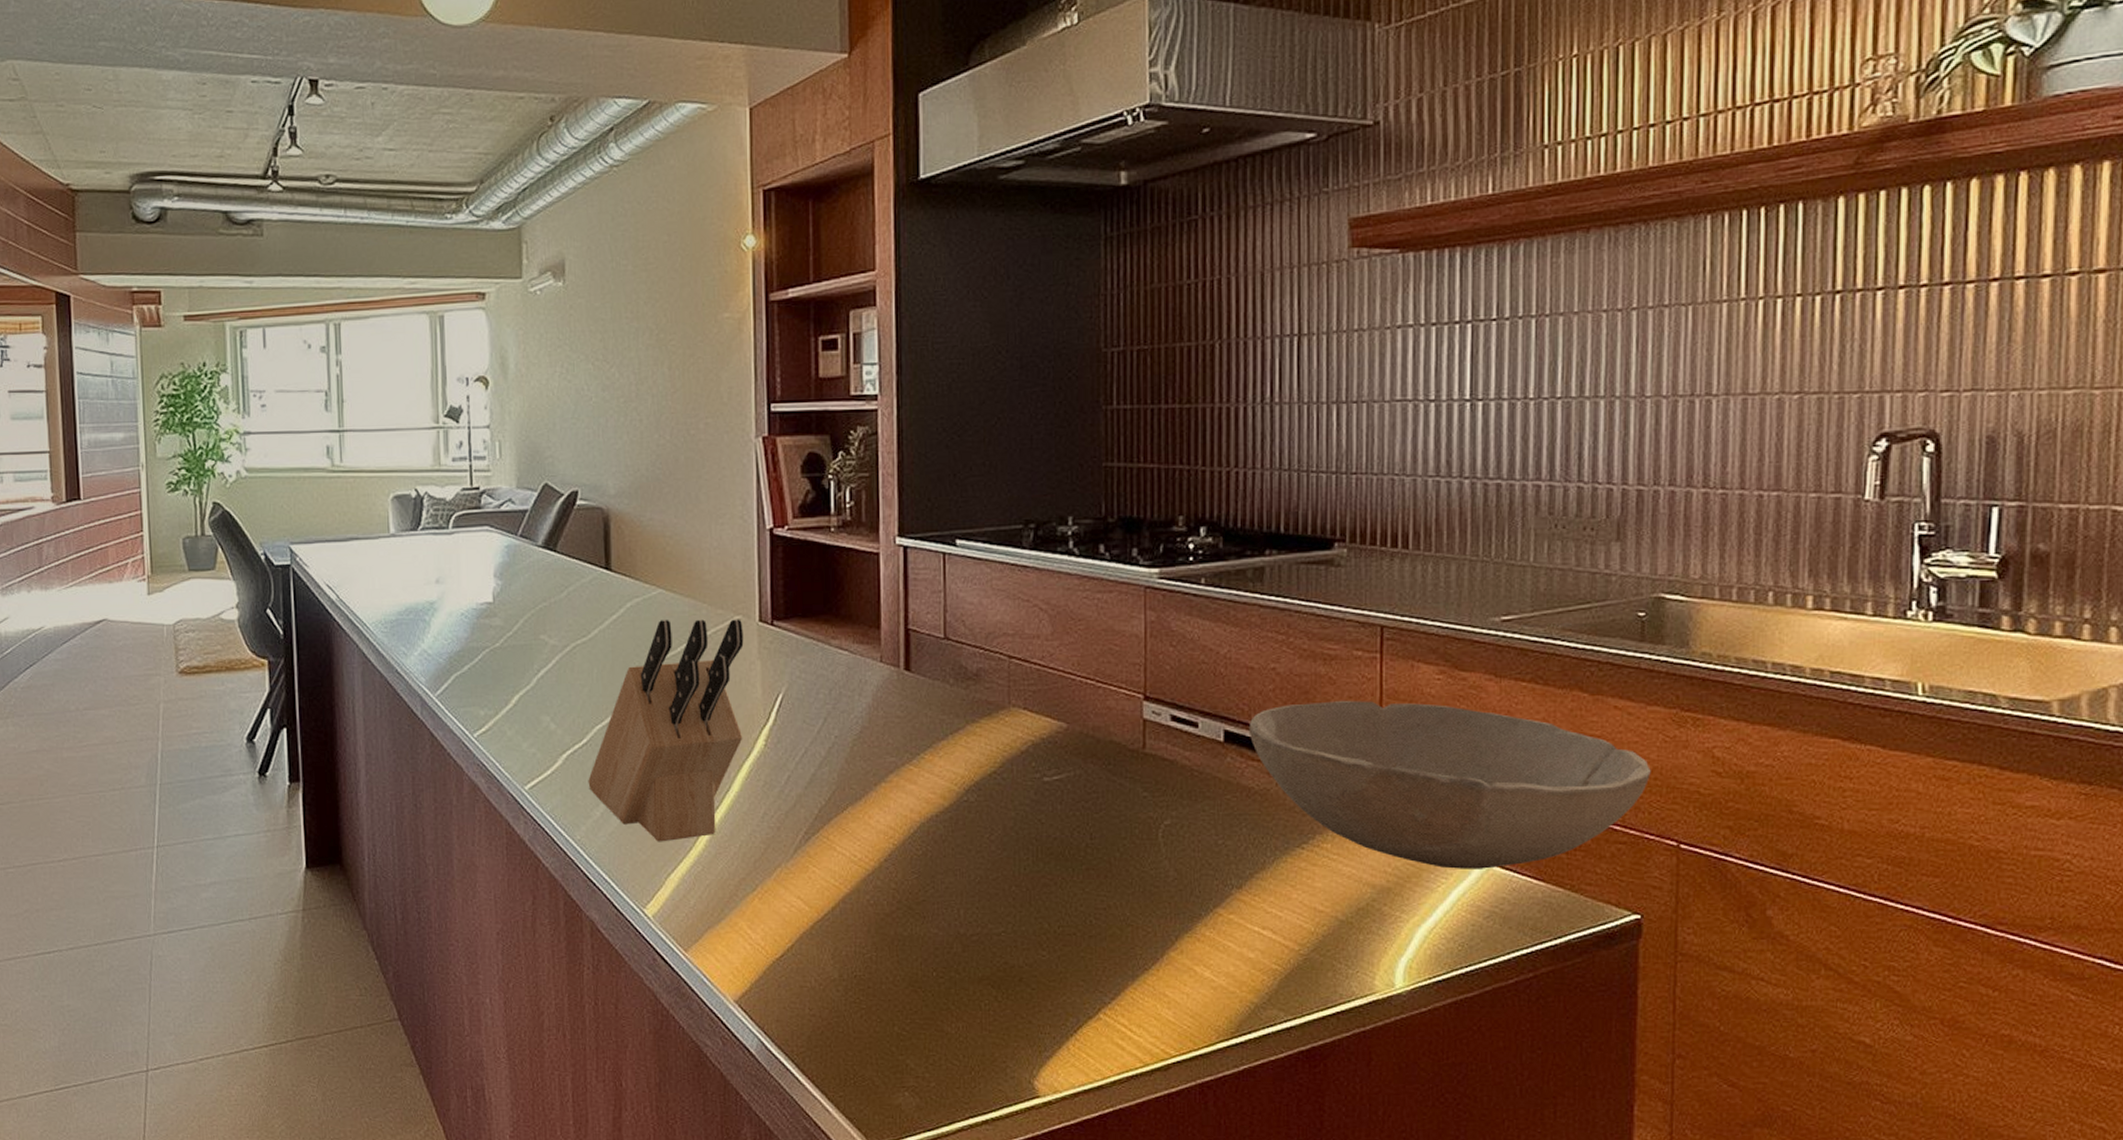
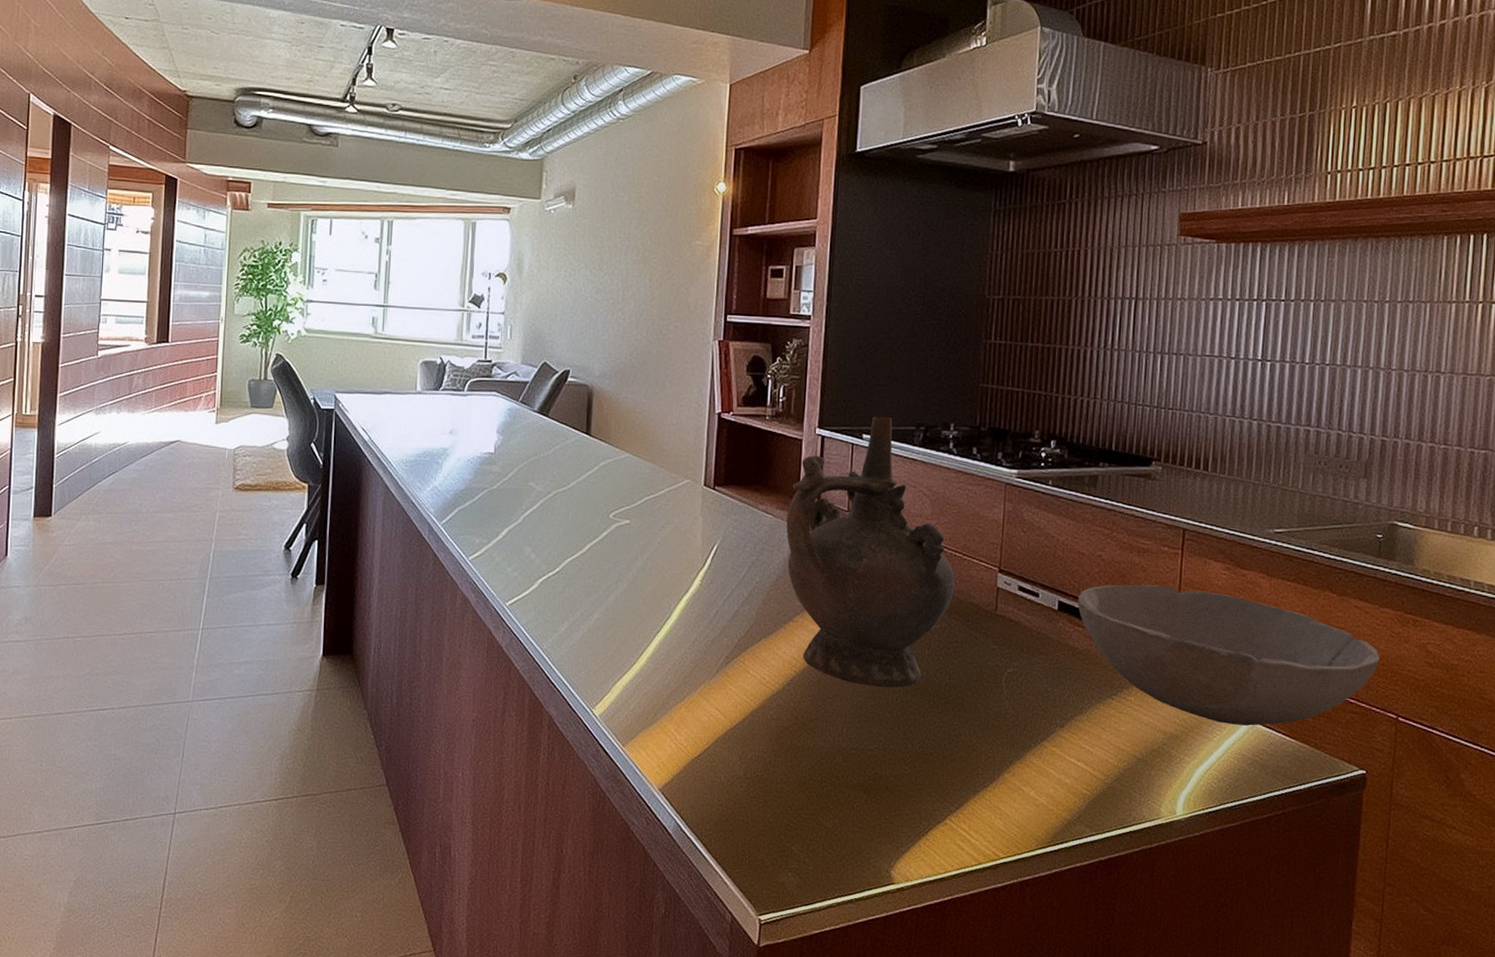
knife block: present [588,619,744,842] -> none [557,478,691,656]
ceremonial vessel: none [867,516,1089,856] -> present [786,417,955,688]

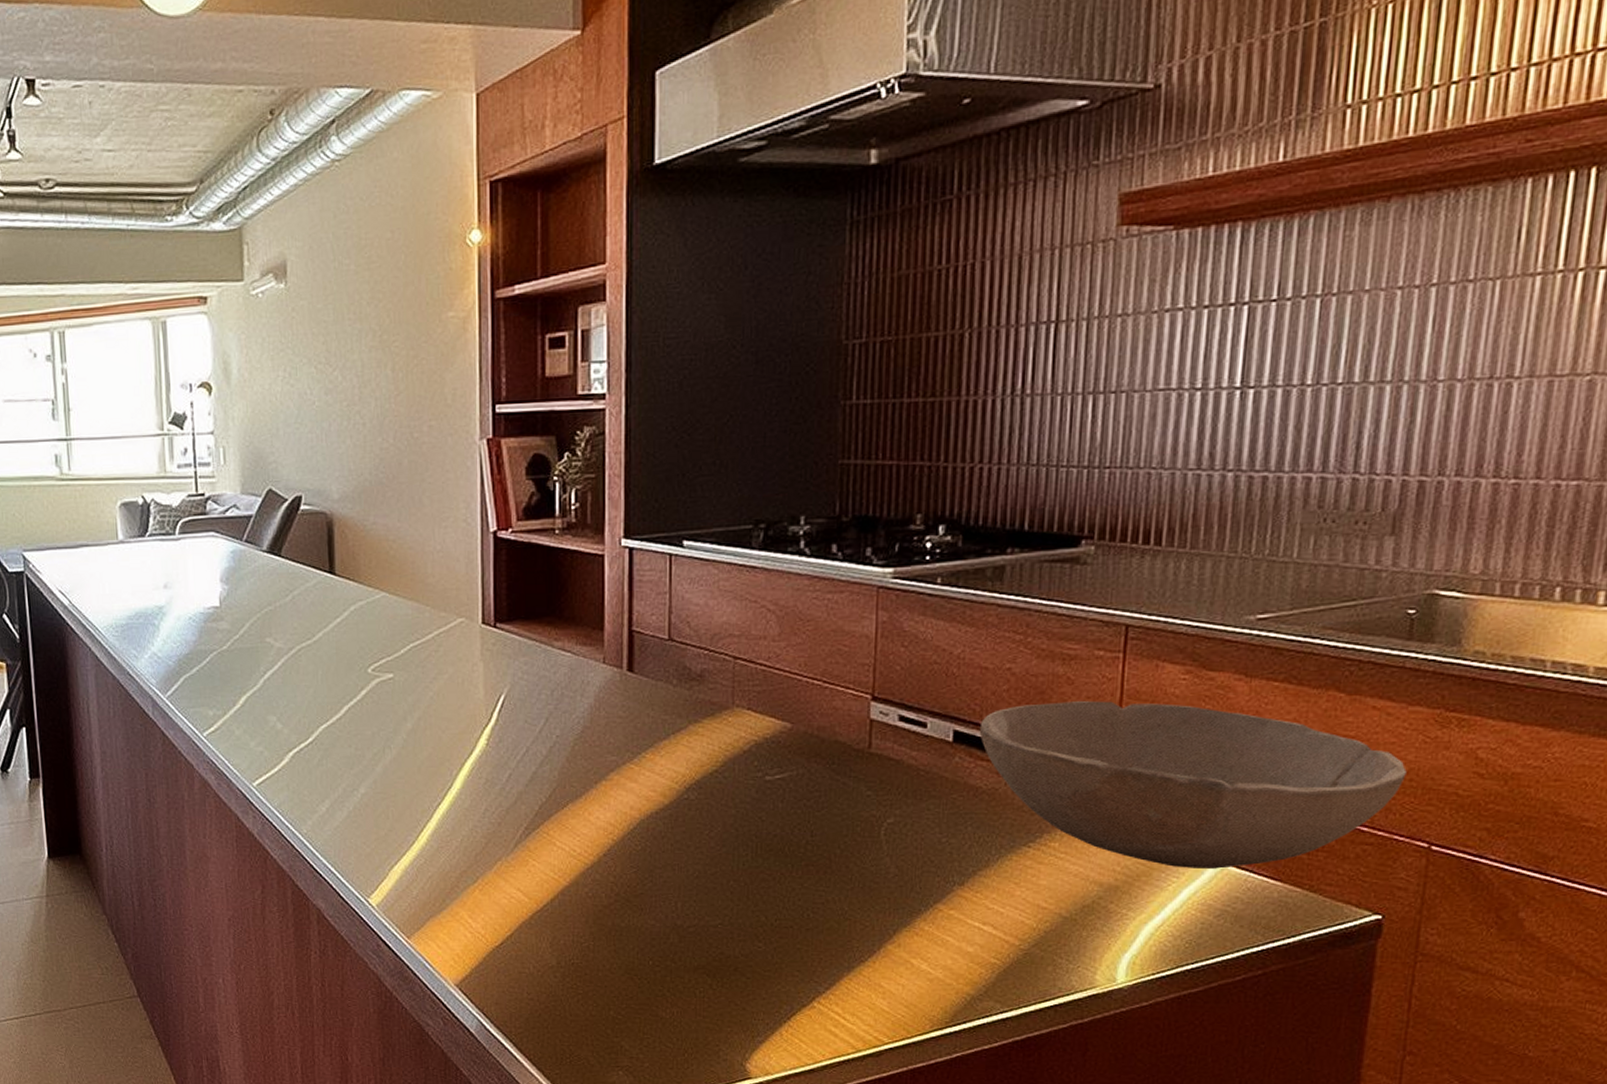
ceremonial vessel: present [786,417,955,688] -> none [590,516,814,852]

